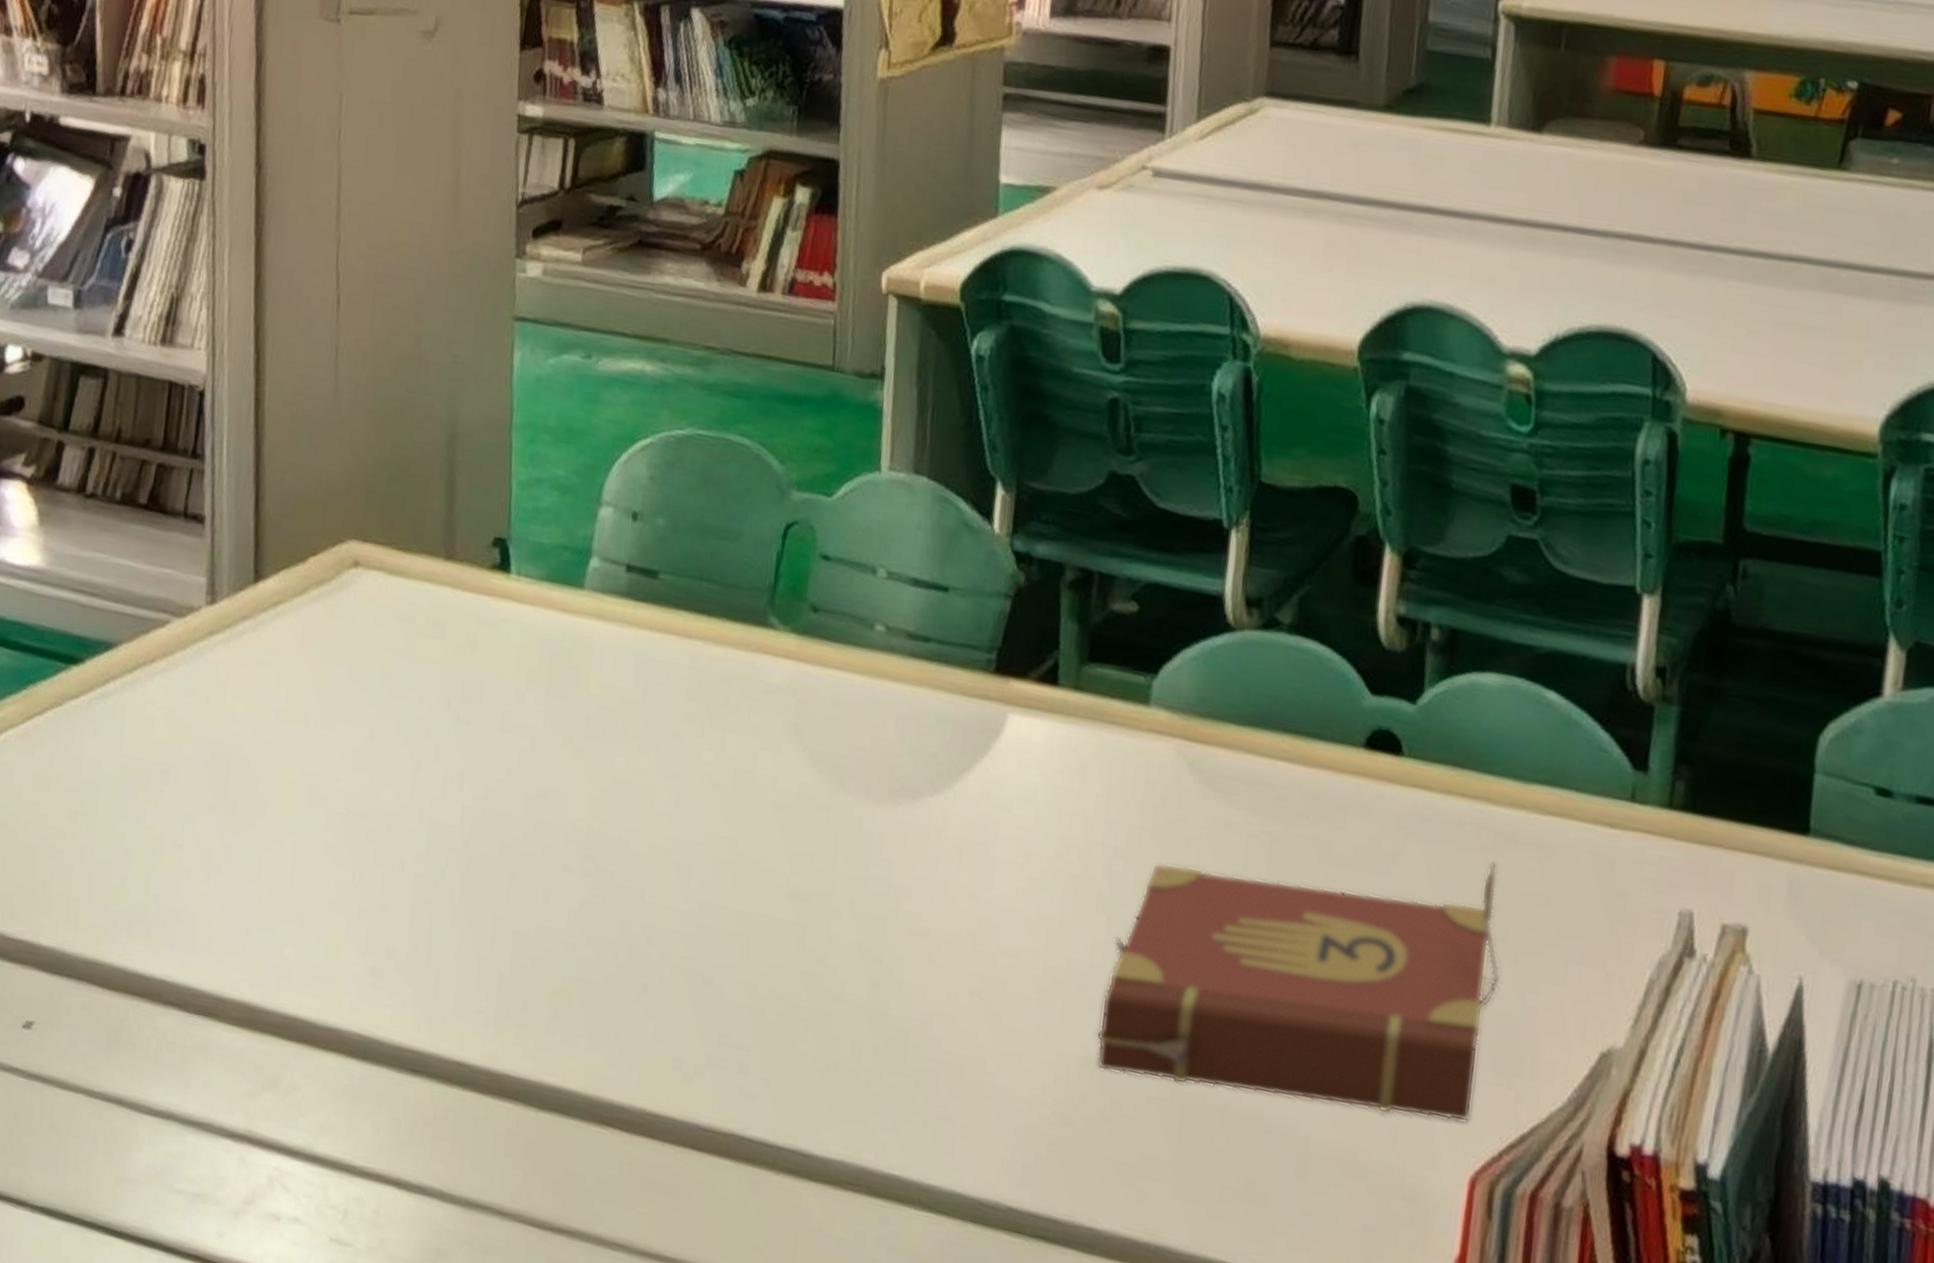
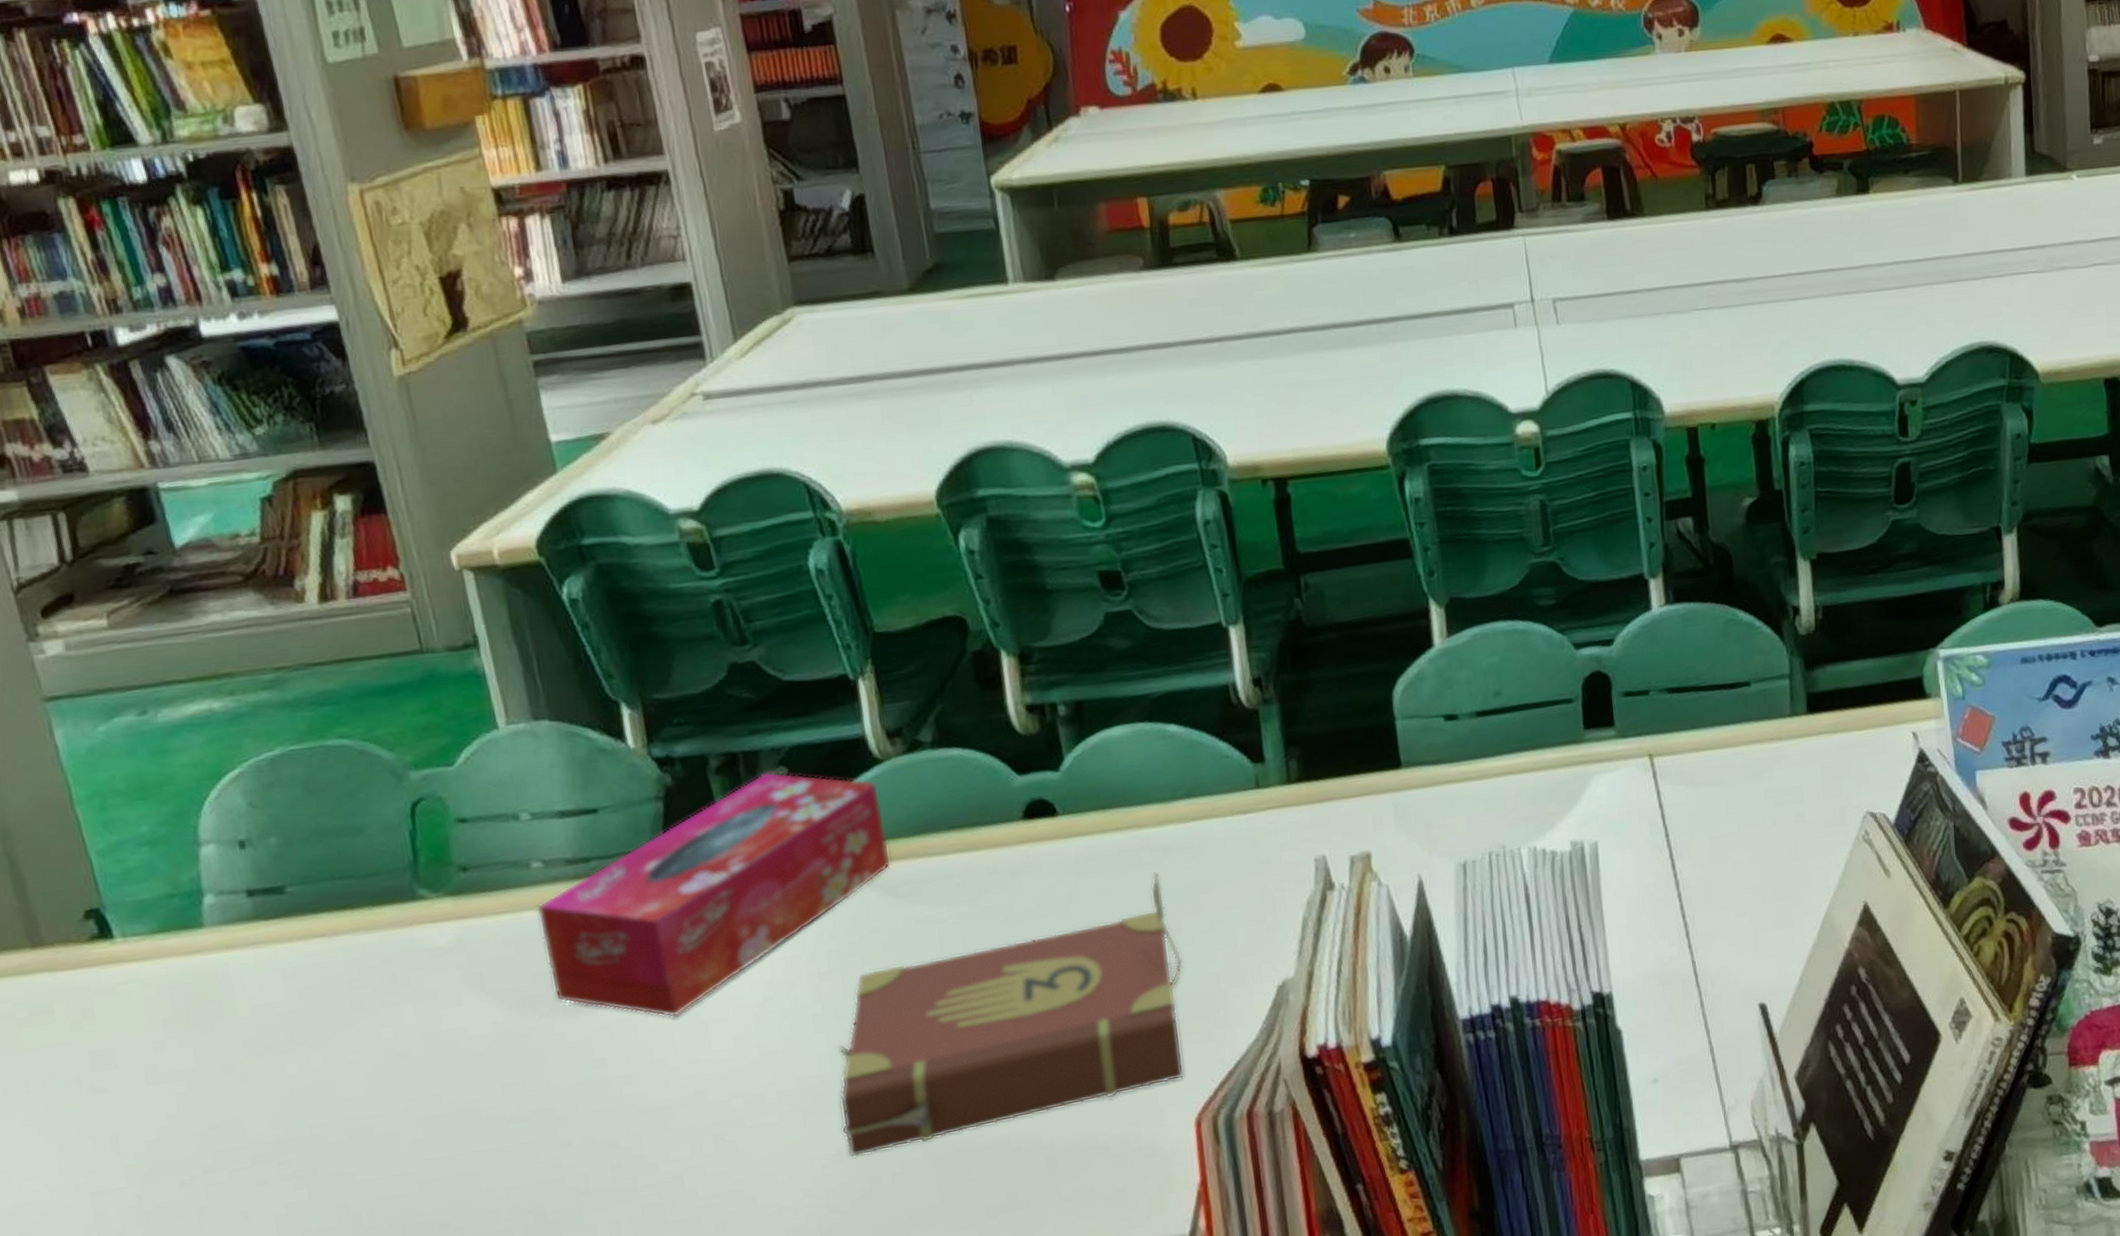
tissue box: none [863,602,1224,842] -> present [536,771,892,1017]

